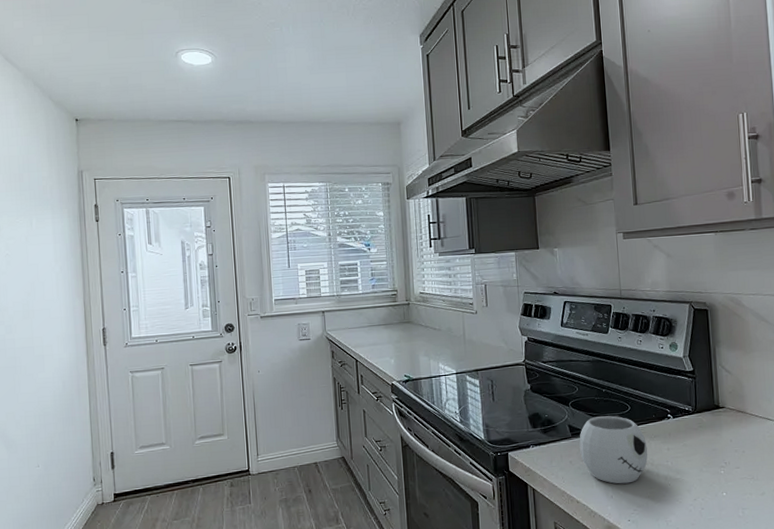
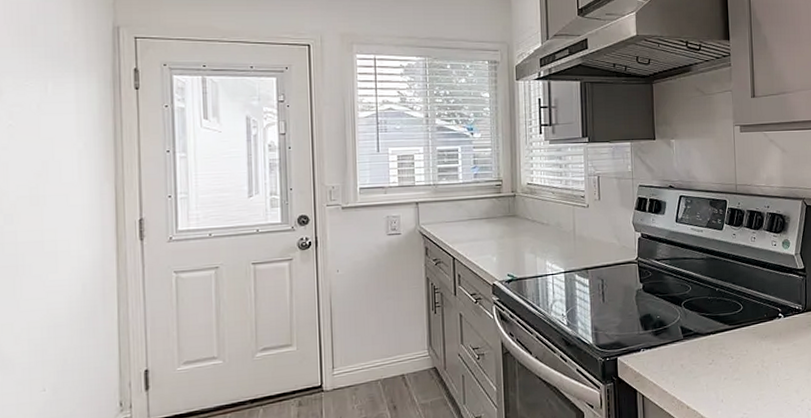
mug: present [579,414,648,484] -> none [691,314,759,387]

